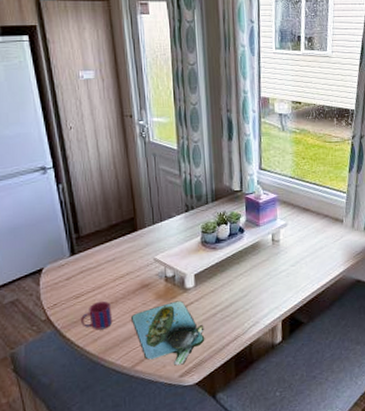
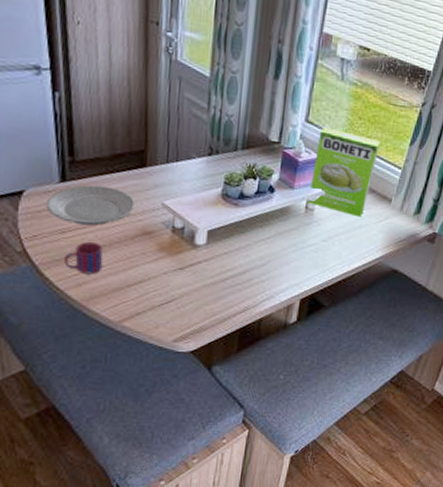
plate: none [62,252,133,289] -> present [47,185,135,226]
platter: present [130,300,205,366] -> none [124,256,210,329]
cake mix box: none [272,170,324,240] -> present [307,127,380,217]

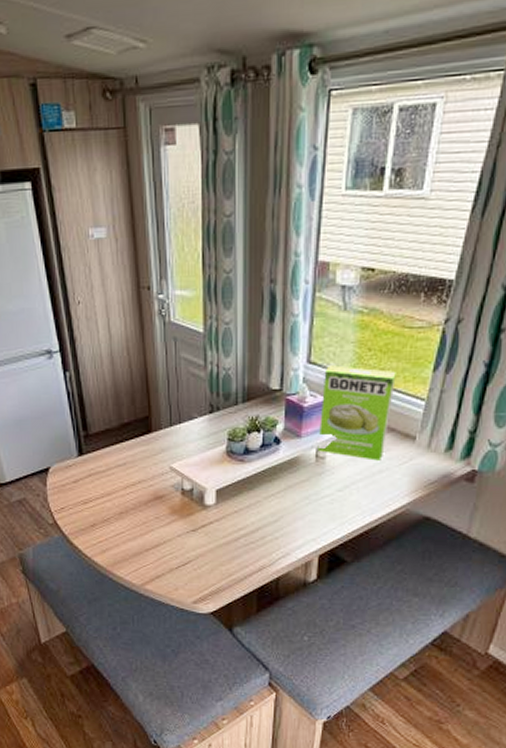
plate: present [47,185,135,226] -> none [69,456,146,495]
mug: present [64,241,103,274] -> none [89,509,122,541]

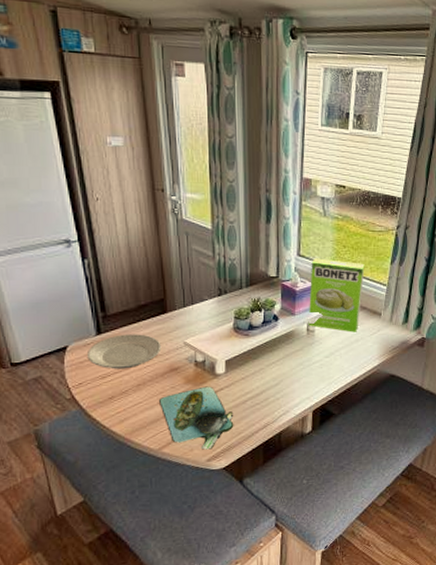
plate: none [69,456,146,495] -> present [88,334,162,369]
platter: none [141,518,224,590] -> present [158,386,234,450]

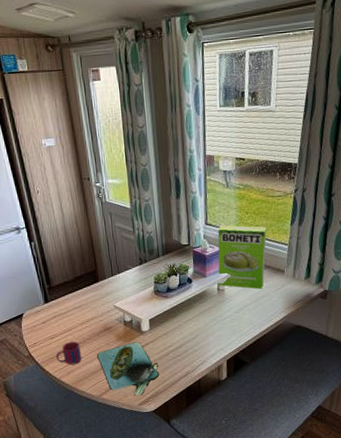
plate: present [88,334,162,369] -> none [39,300,96,331]
mug: none [107,382,140,411] -> present [56,341,82,365]

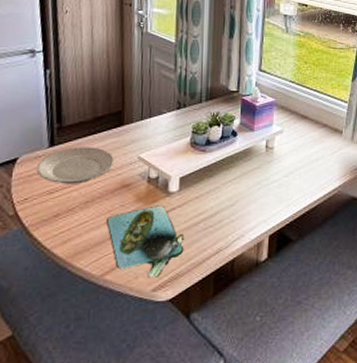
plate: none [39,300,96,331] -> present [37,147,115,184]
mug: present [56,341,82,365] -> none [51,199,87,231]
cake mix box: present [218,225,267,289] -> none [267,73,326,151]

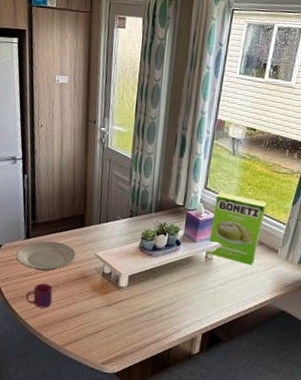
mug: none [51,199,87,231] -> present [26,283,53,308]
platter: present [105,205,185,278] -> none [67,296,130,354]
cake mix box: none [267,73,326,151] -> present [207,192,267,265]

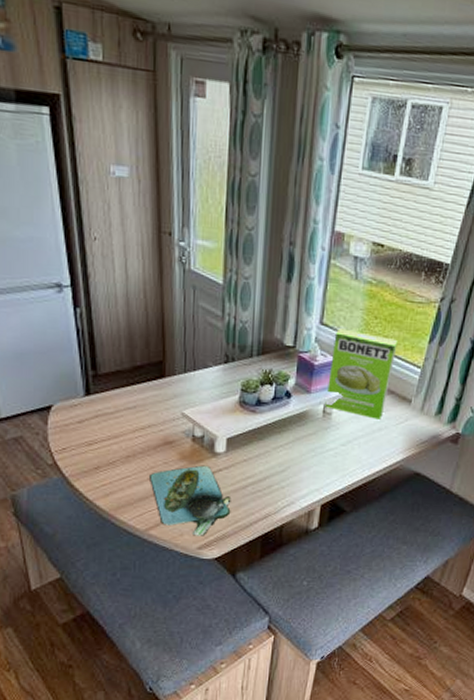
plate: present [16,241,76,271] -> none [74,397,156,437]
mug: present [26,283,53,308] -> none [92,452,128,485]
platter: none [67,296,130,354] -> present [148,465,232,536]

